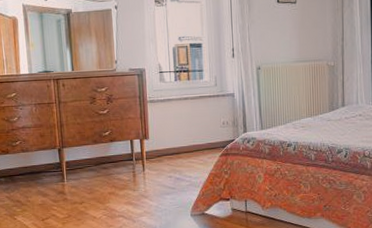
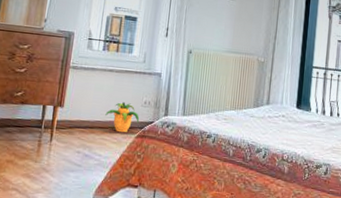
potted plant: none [188,125,221,153] -> present [105,101,140,132]

